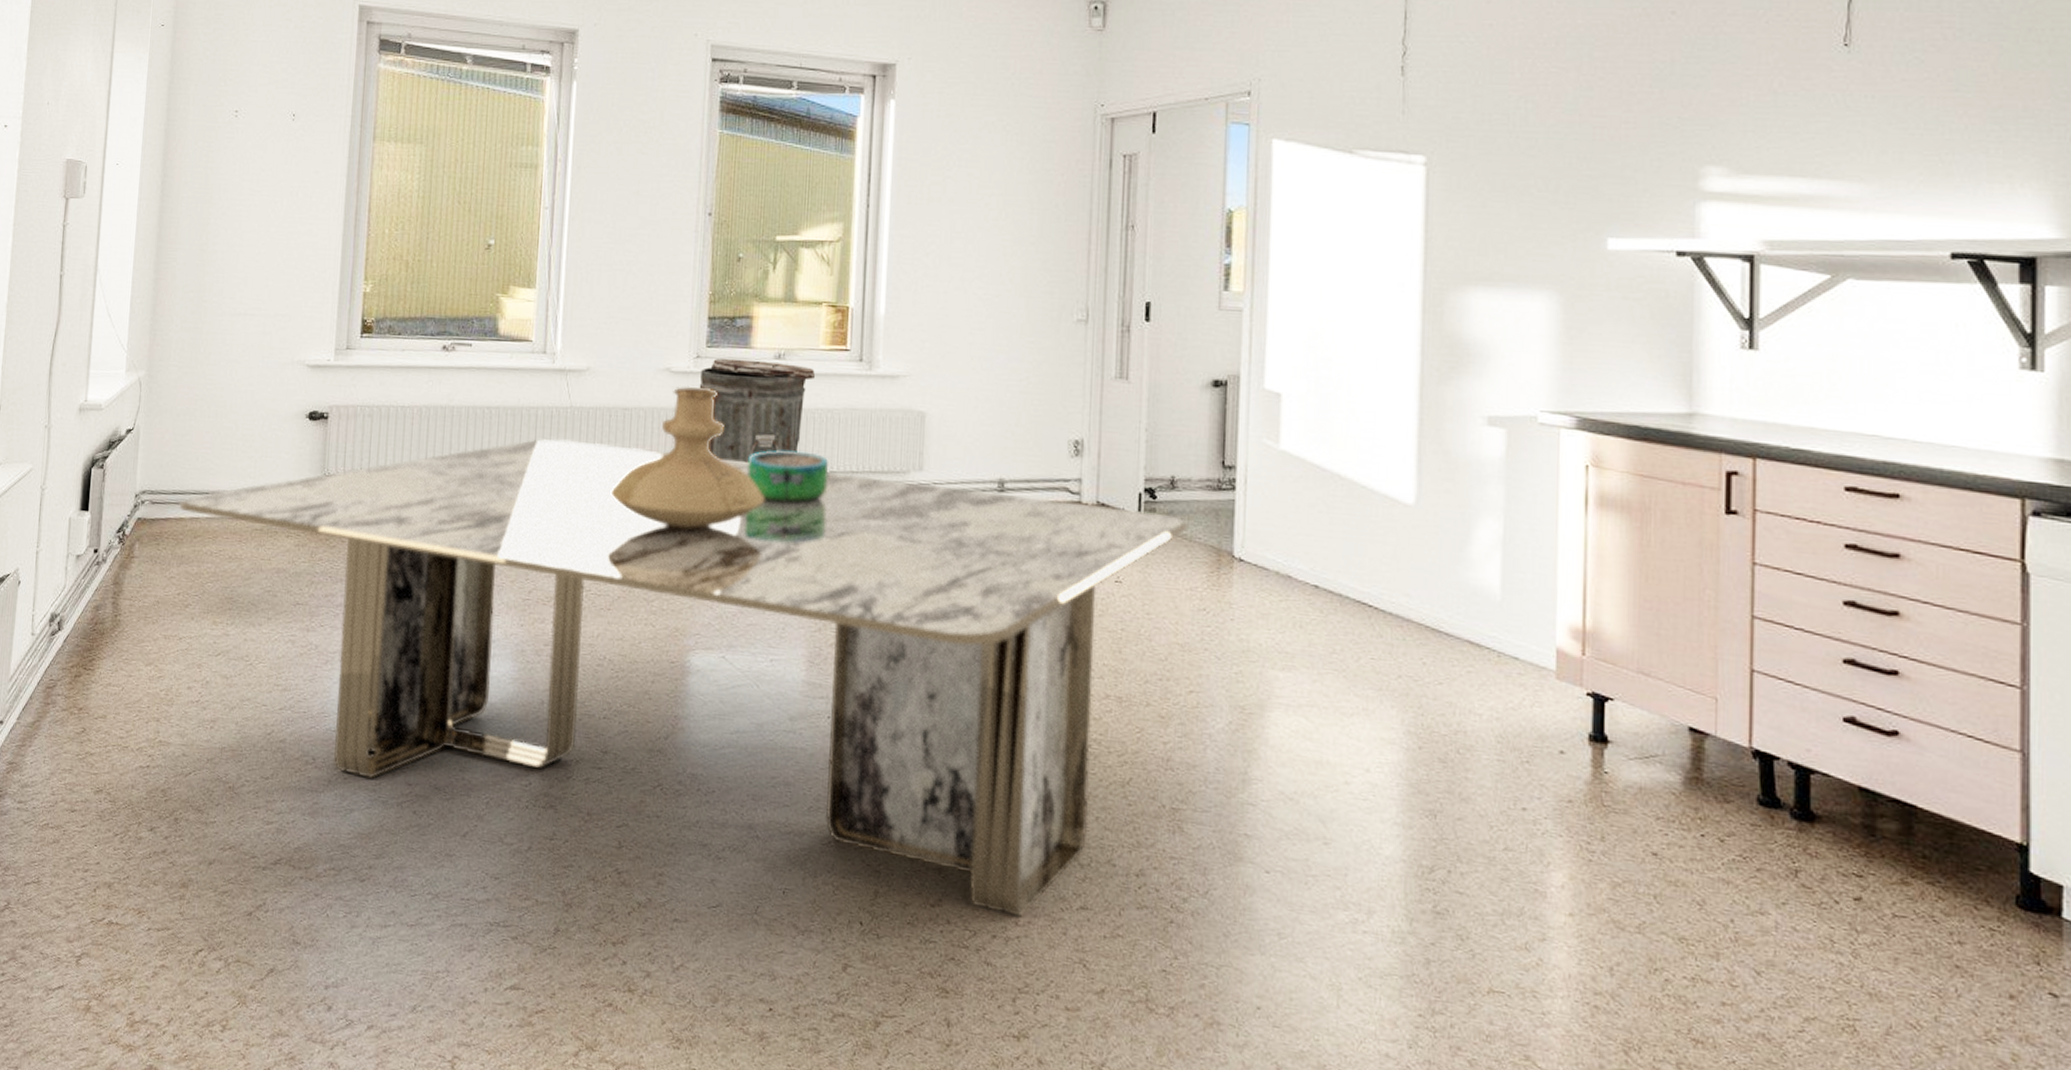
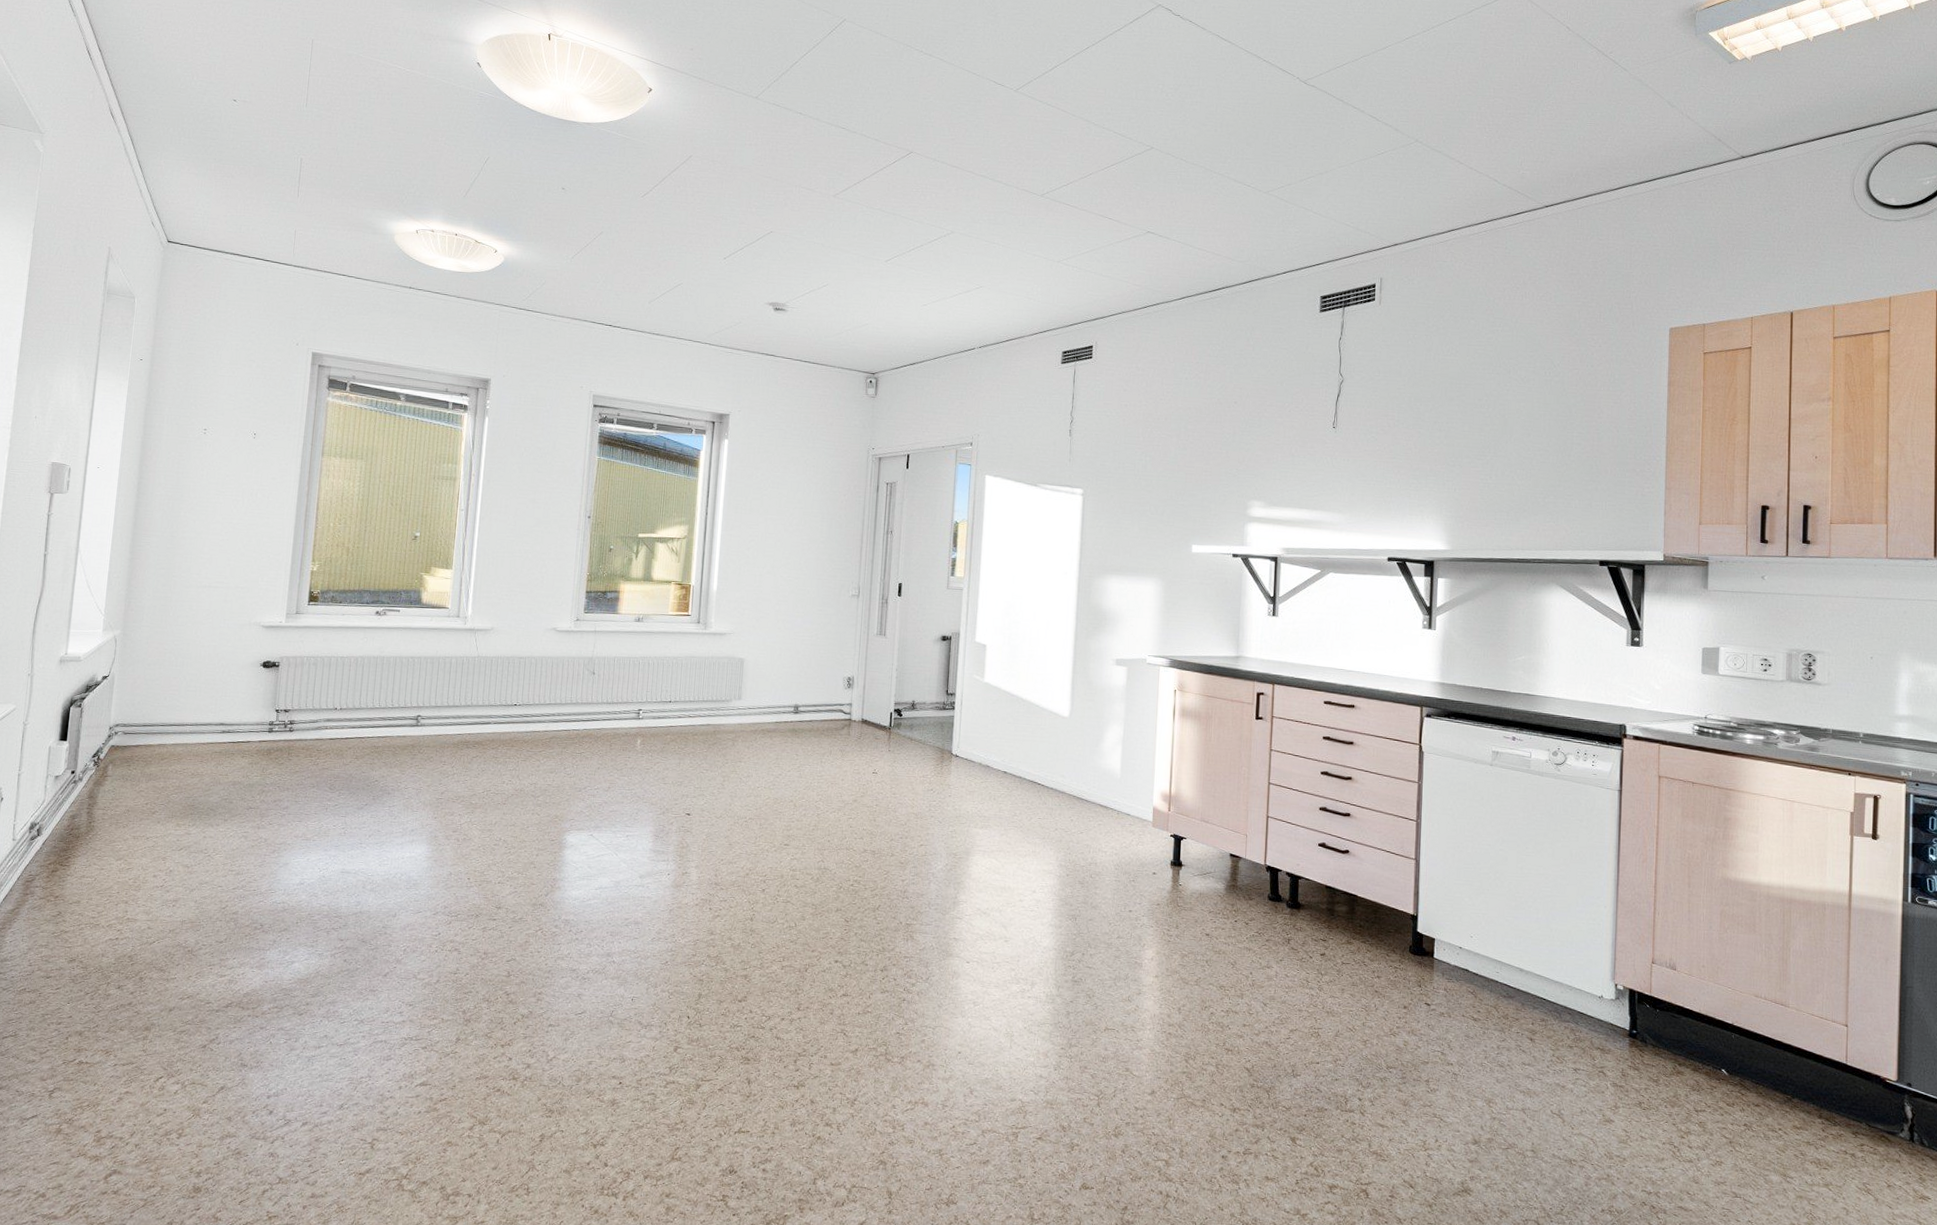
dining table: present [179,439,1191,917] -> none [148,680,924,1004]
vase: present [610,386,765,530] -> none [507,641,626,744]
trash can: present [699,358,815,464] -> none [578,621,665,697]
decorative bowl: present [747,450,828,505] -> none [613,686,673,725]

